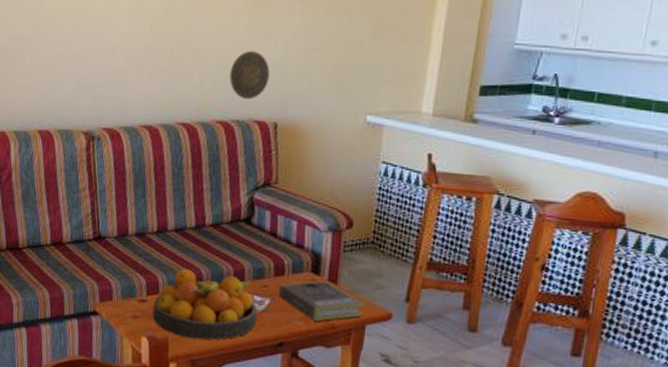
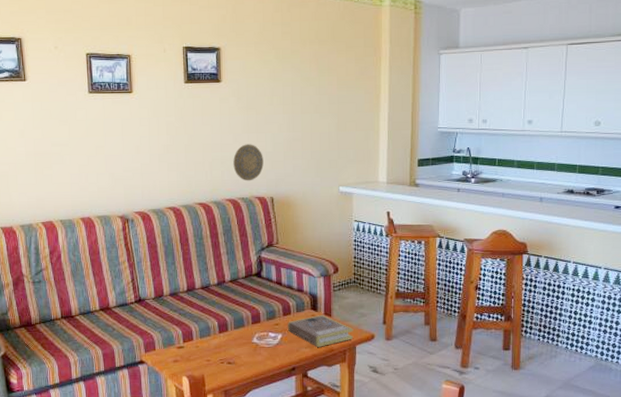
fruit bowl: present [153,268,258,340] -> none [189,318,273,373]

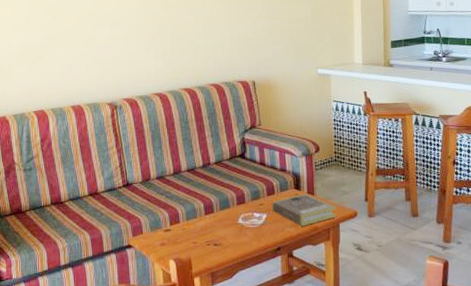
decorative plate: present [233,144,264,181] -> none [216,31,245,67]

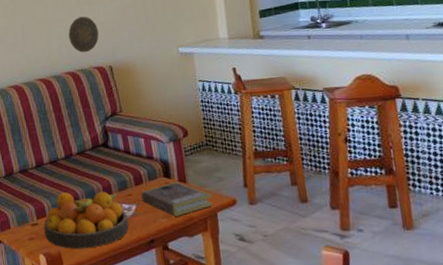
fruit bowl: none [176,200,258,255] -> present [43,191,129,249]
decorative plate: none [216,31,245,67] -> present [68,16,99,53]

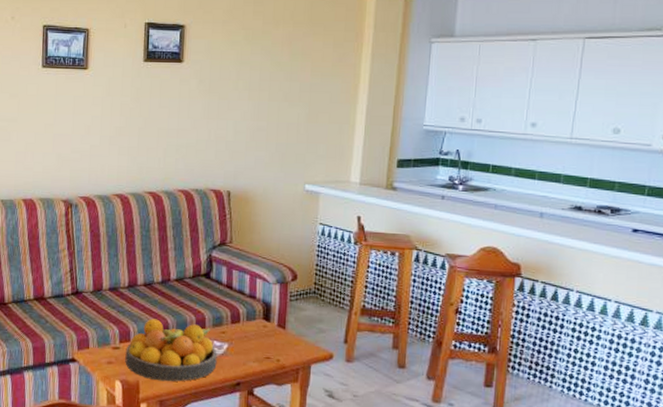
decorative plate: present [68,16,99,53] -> none [189,131,223,172]
book: present [140,181,214,217] -> none [234,326,310,363]

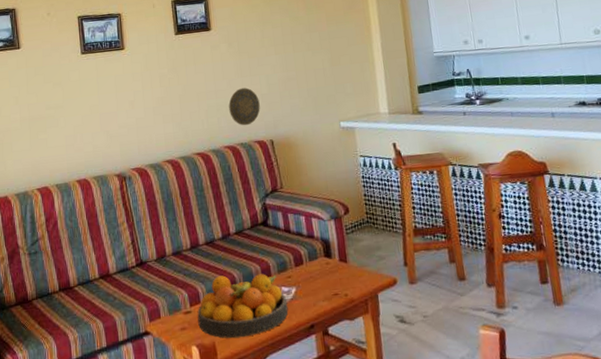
decorative plate: none [189,131,223,172] -> present [229,87,260,126]

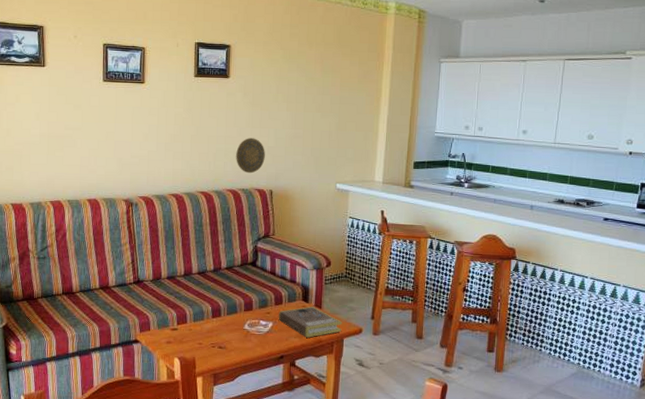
fruit bowl: present [197,274,289,339] -> none [182,302,263,358]
book: none [300,261,374,299] -> present [278,306,342,338]

